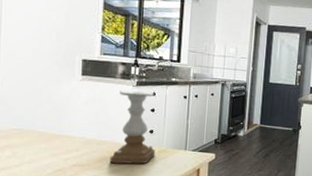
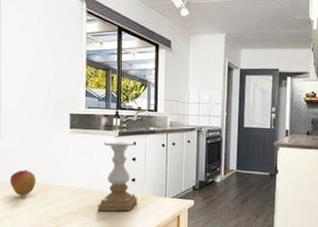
fruit: none [7,117,39,147] -> present [10,170,36,197]

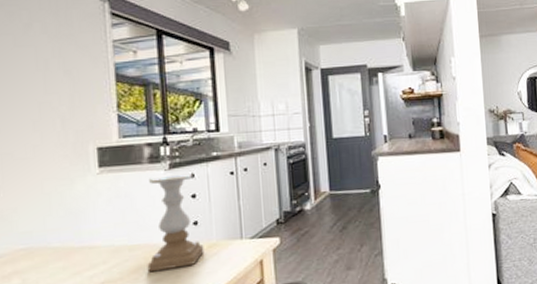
fruit: present [10,170,36,197] -> none [11,232,53,271]

